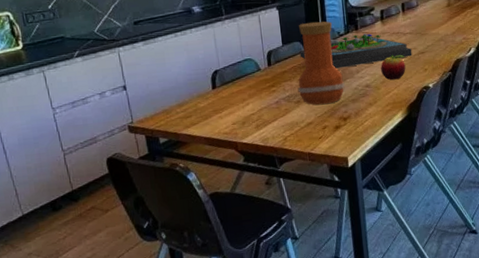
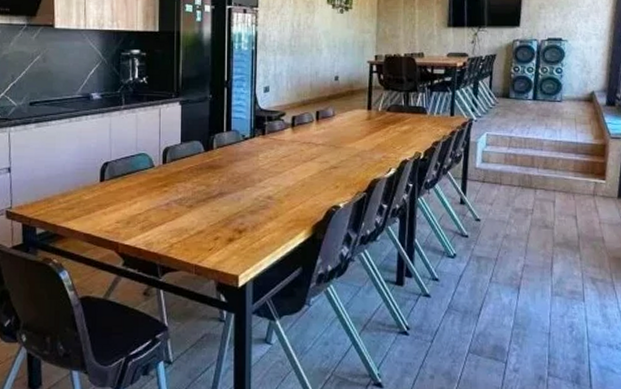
vase: present [297,21,345,105] -> none [192,121,244,213]
board game: present [299,33,412,69] -> none [198,139,323,175]
fruit: present [381,54,406,80] -> none [286,166,315,194]

